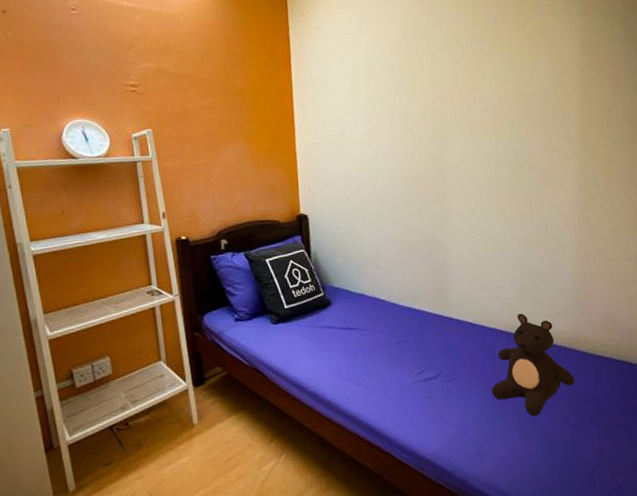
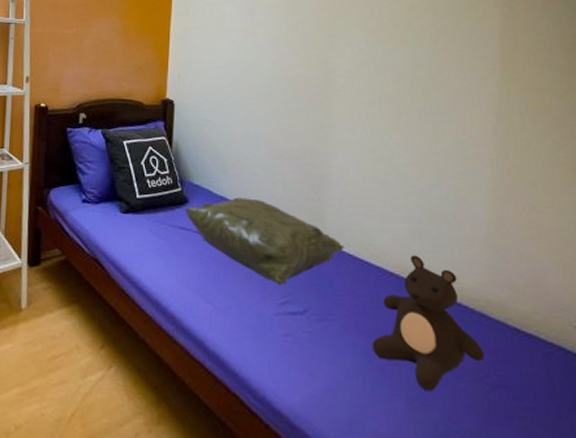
cushion: none [328,290,465,359] -> present [184,197,344,285]

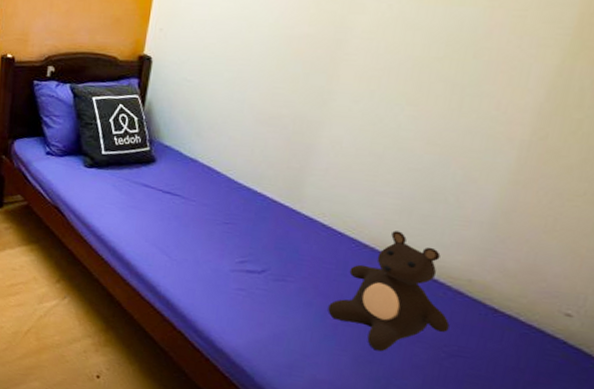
cushion: present [184,197,344,285] -> none [150,160,319,246]

